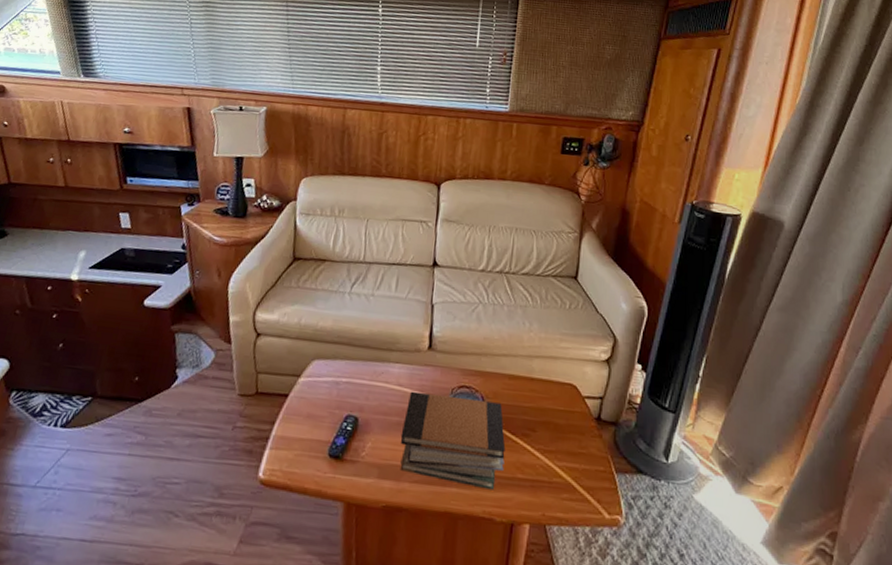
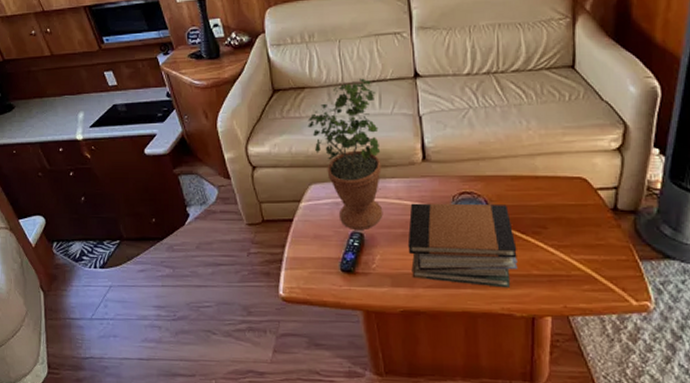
potted plant: none [321,259,394,414] -> present [307,78,383,229]

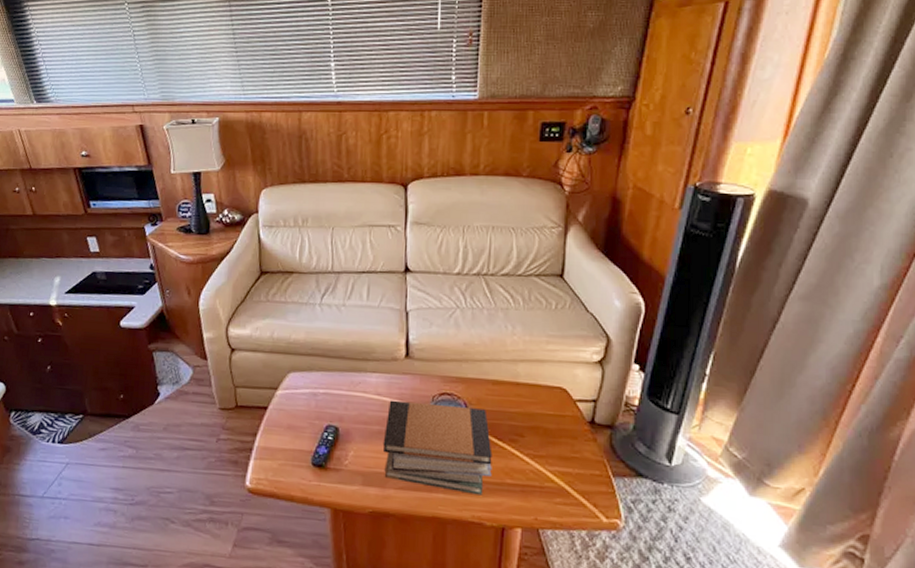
potted plant: present [307,78,383,229] -> none [292,268,364,424]

